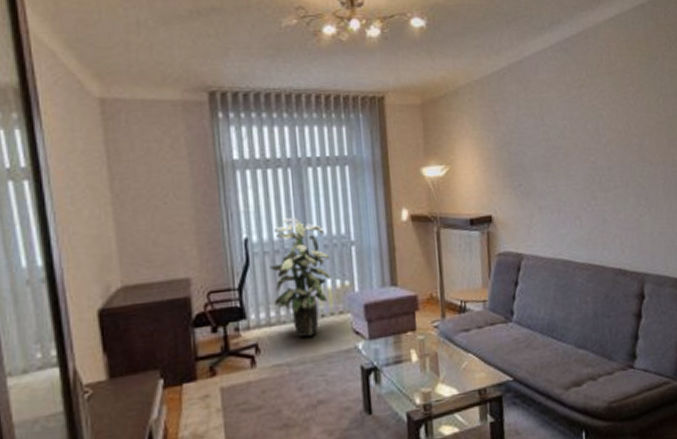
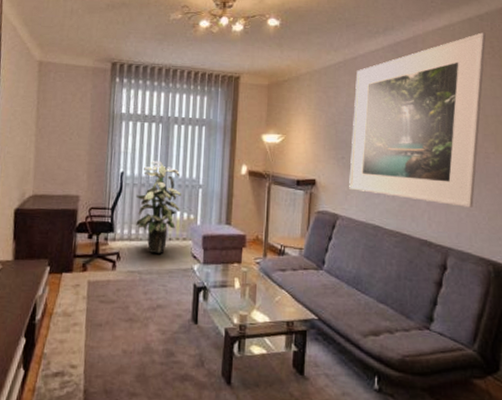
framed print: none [524,20,665,226] -> present [349,32,486,208]

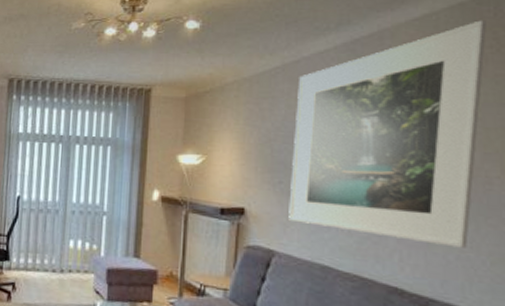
indoor plant: present [135,161,181,253] -> none [33,184,83,286]

